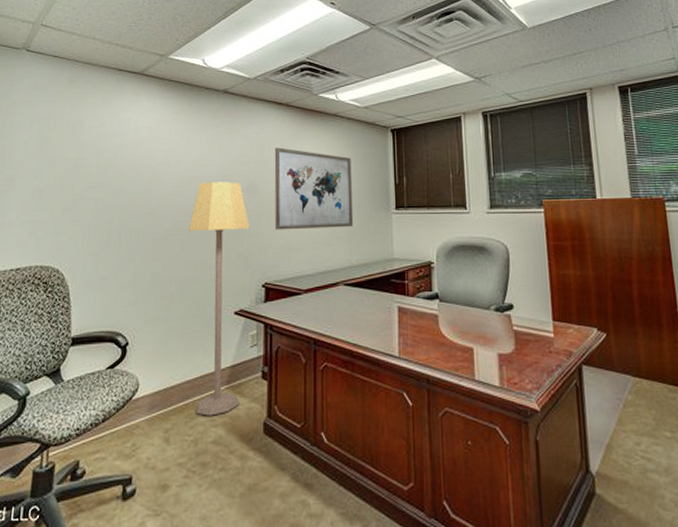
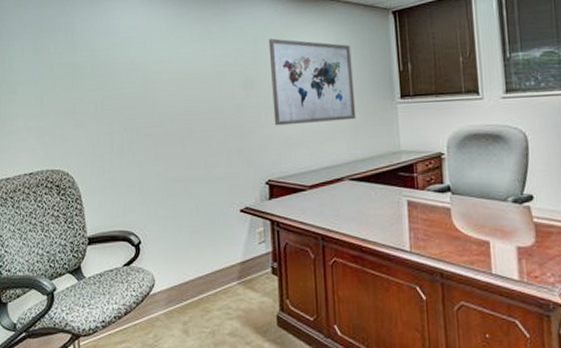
lamp: present [189,182,250,416] -> none [188,77,252,310]

